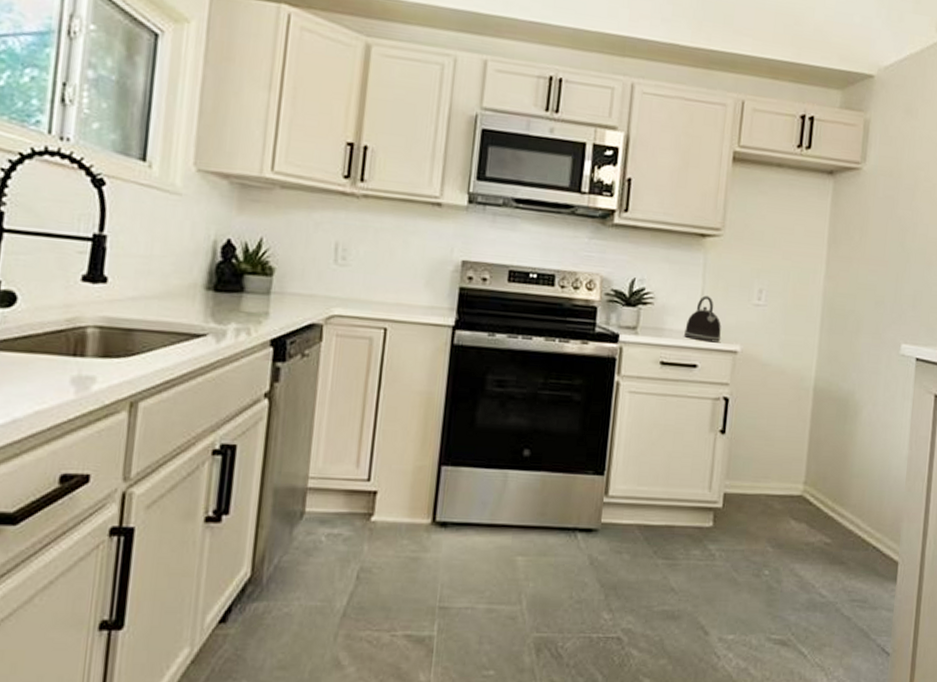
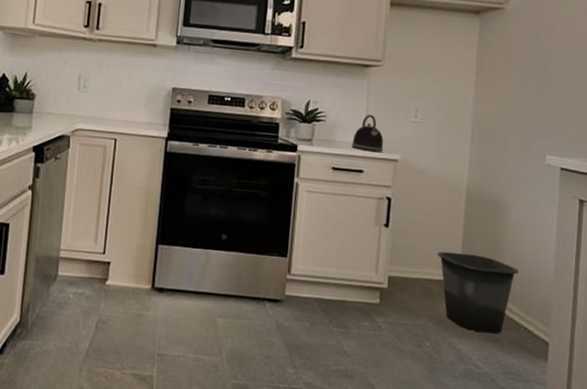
waste bin: none [780,461,868,554] -> present [437,252,518,333]

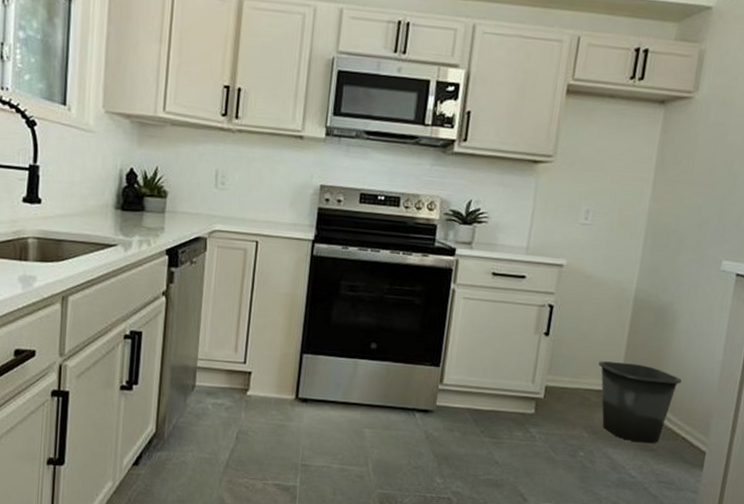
kettle: present [351,114,384,153] -> none [514,215,549,257]

